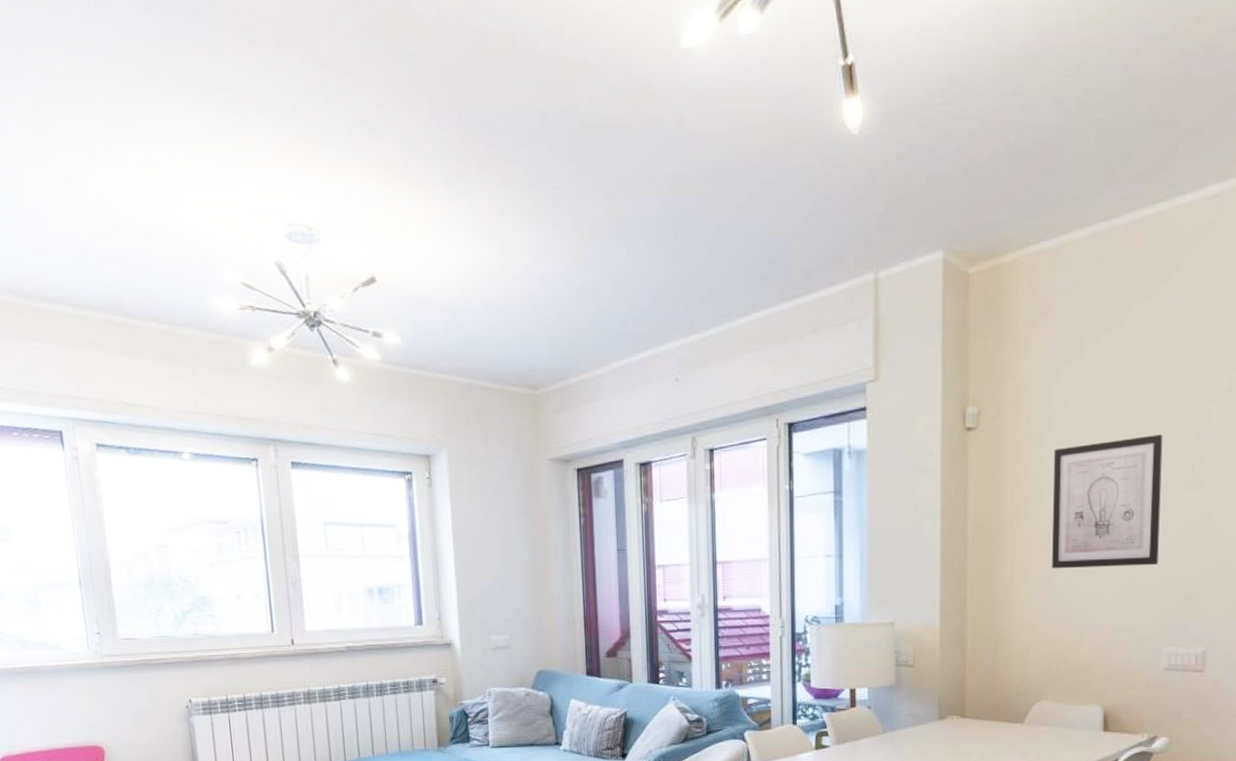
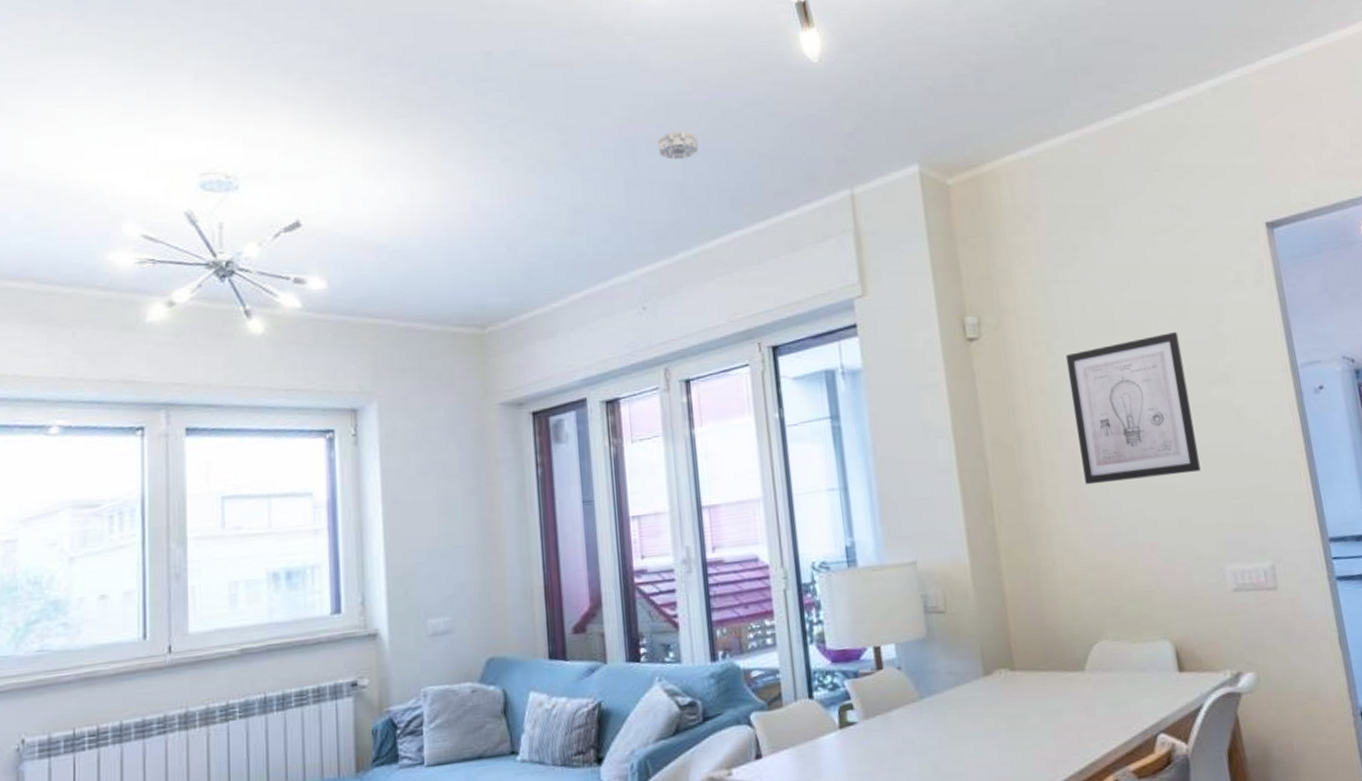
smoke detector: none [697,203,735,233] -> present [657,131,699,160]

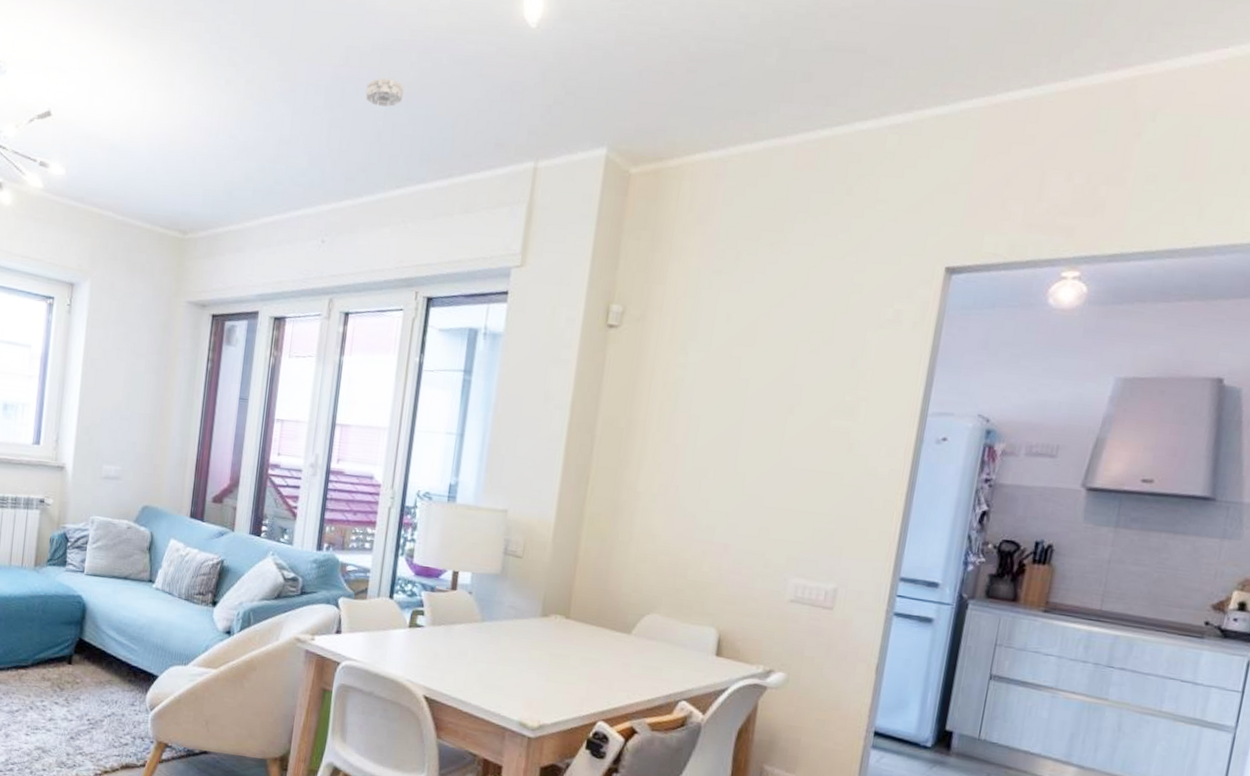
wall art: present [1065,332,1201,485] -> none [680,356,816,491]

